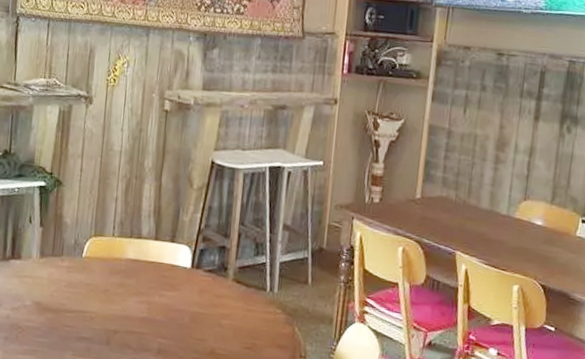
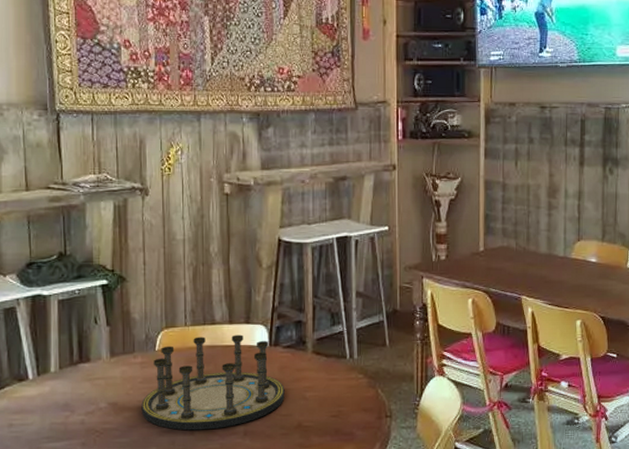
board game: none [62,249,202,343] -> present [141,334,285,431]

